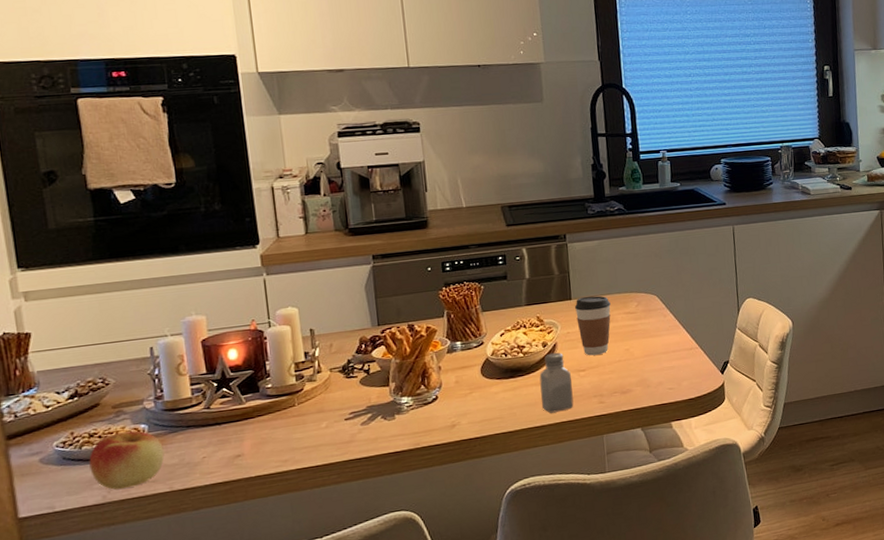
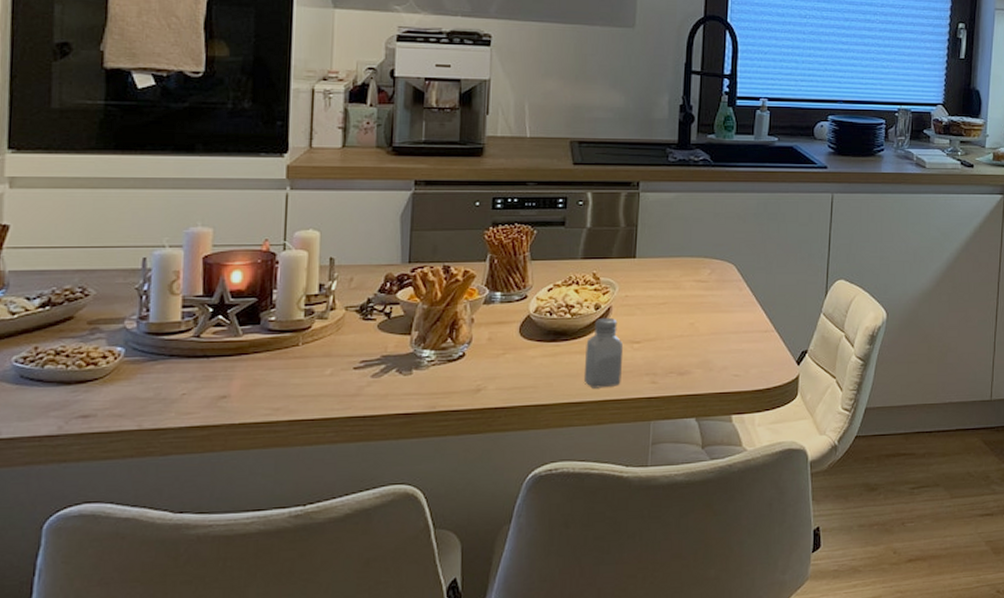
apple: present [89,431,165,490] -> none [49,353,139,420]
coffee cup: present [574,295,611,356] -> none [637,256,680,326]

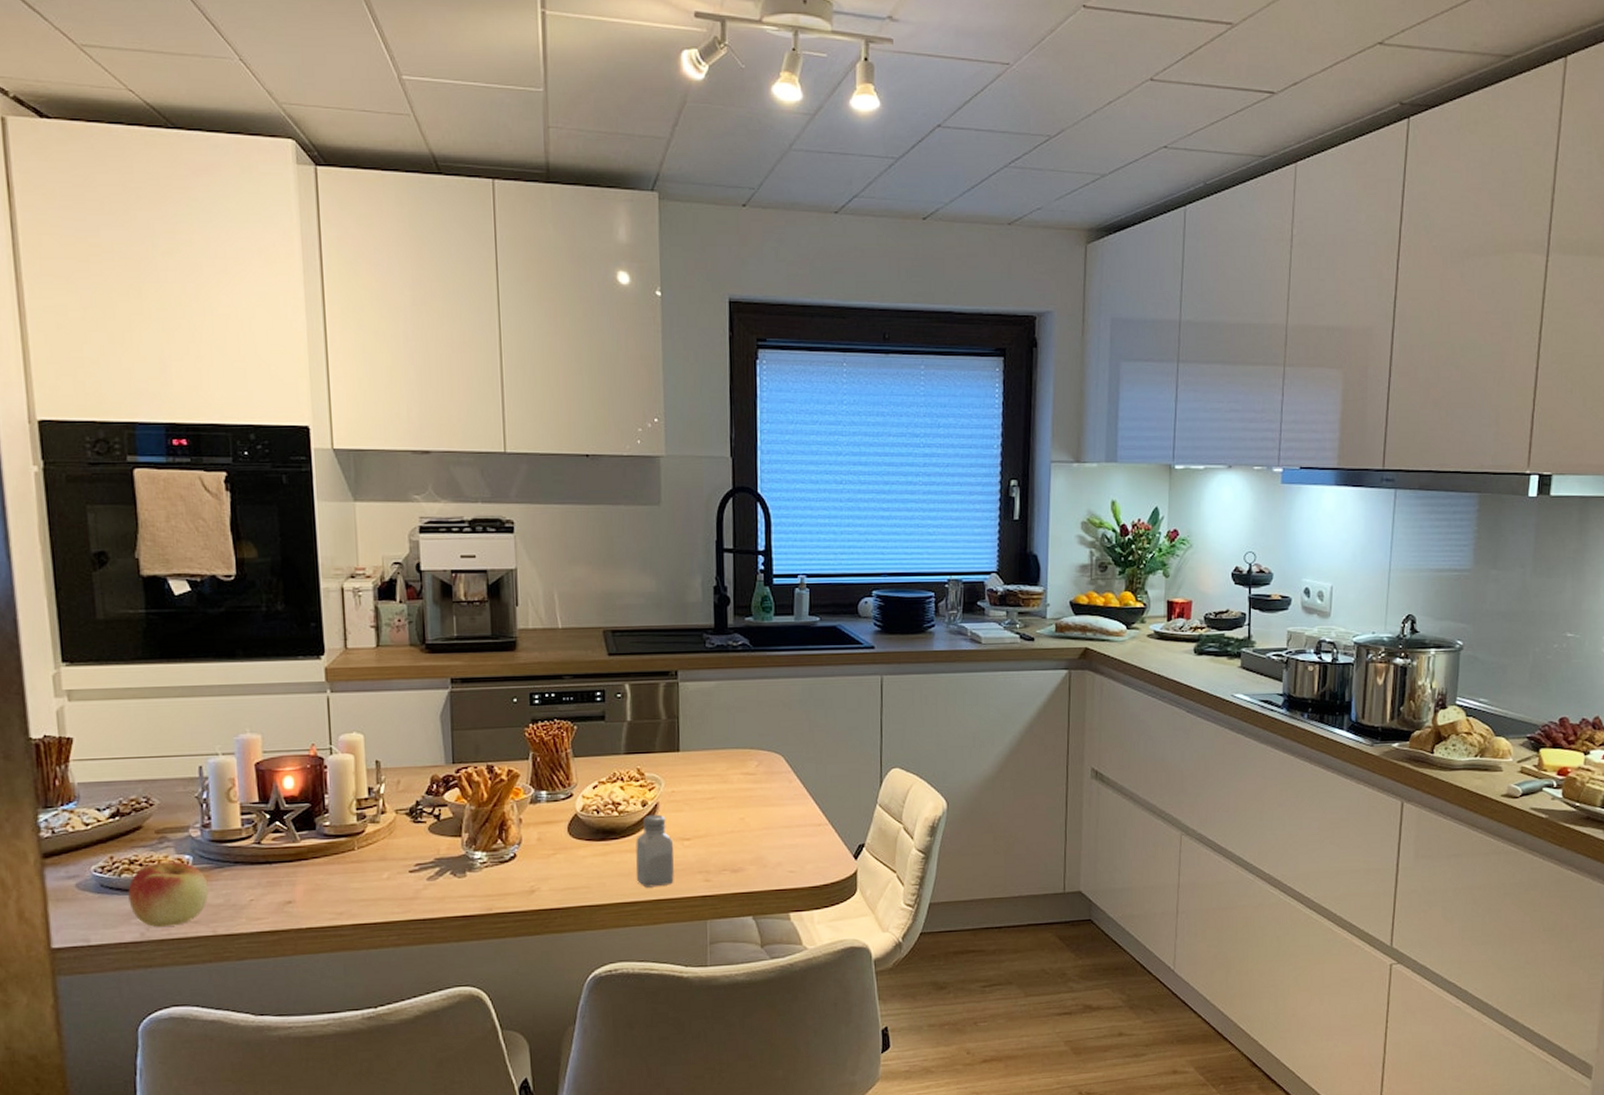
apple: none [49,353,139,420] -> present [128,861,209,927]

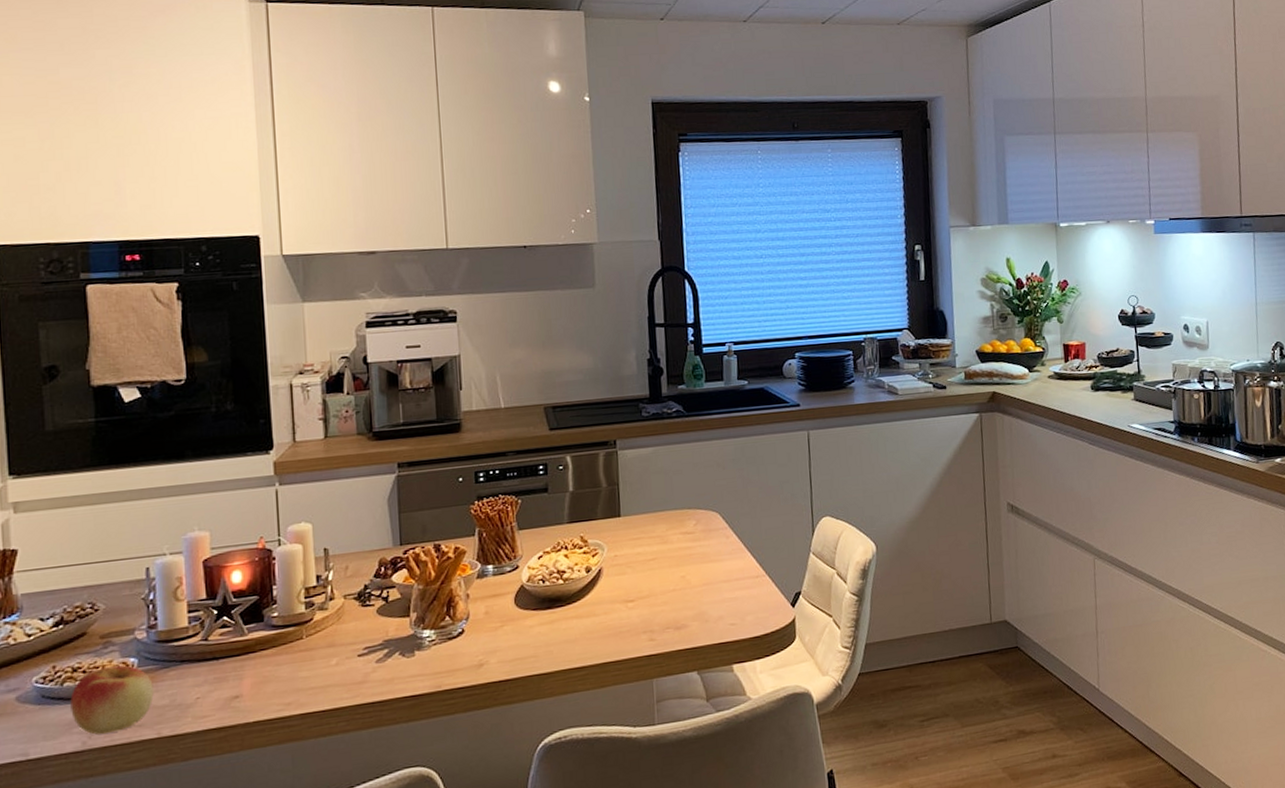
saltshaker: present [636,814,674,888] -> none [581,579,620,652]

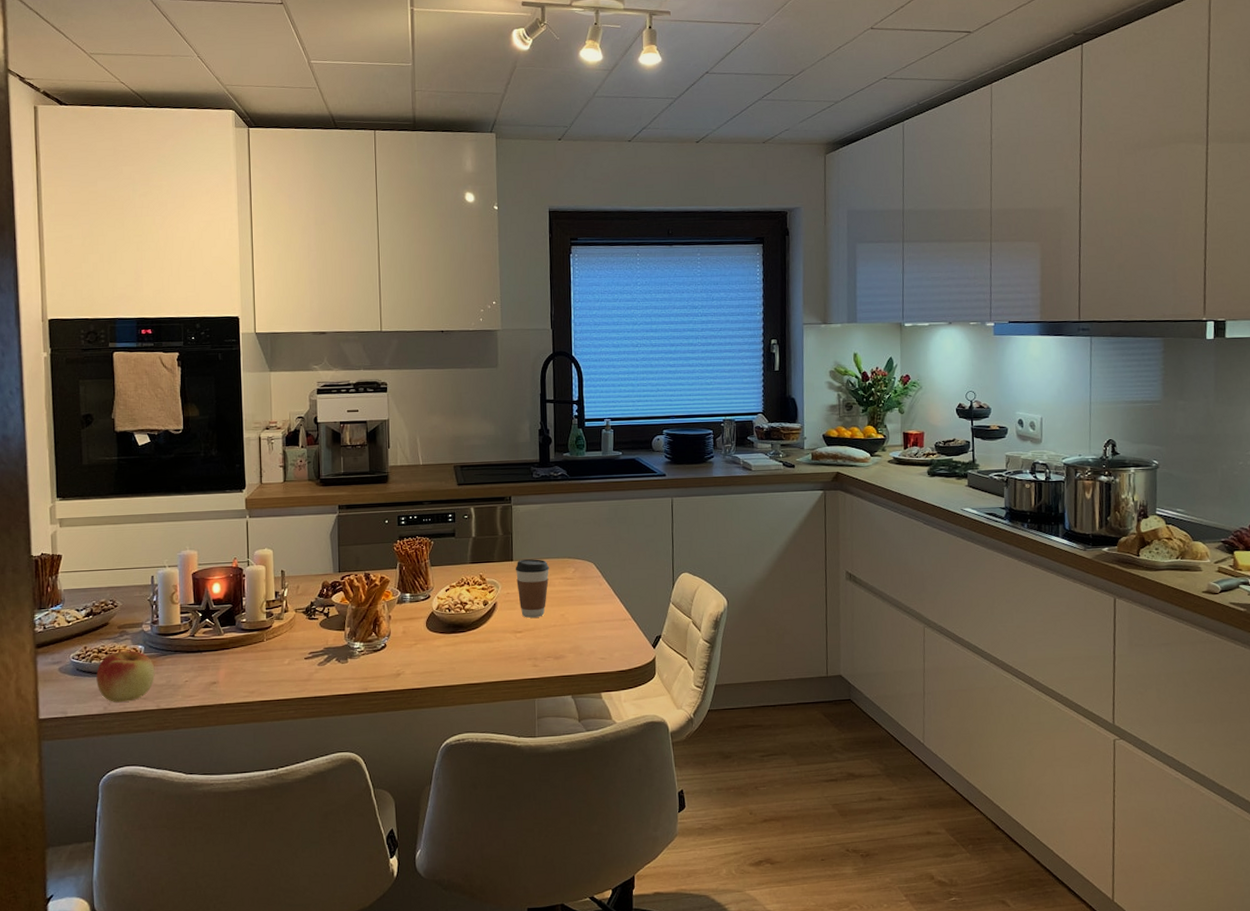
coffee cup: none [623,512,665,584] -> present [515,558,549,618]

